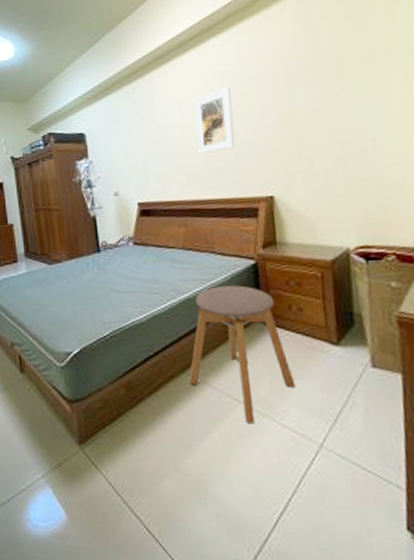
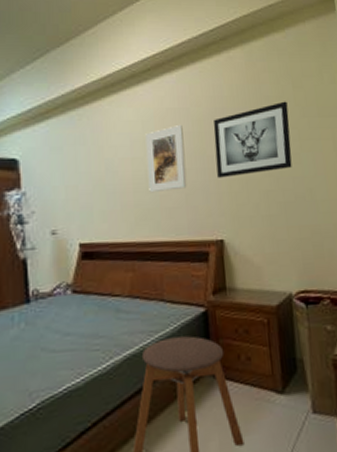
wall art: none [261,47,352,136] -> present [213,101,292,178]

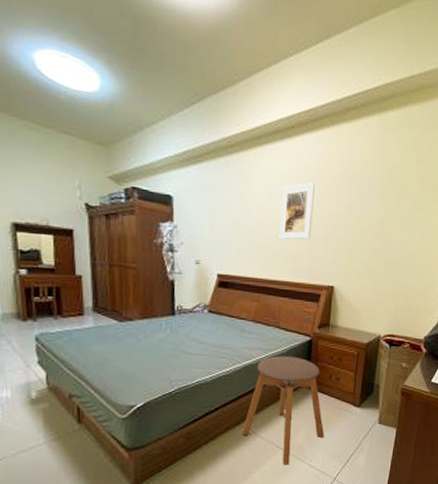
wall art: present [213,101,292,178] -> none [338,172,409,235]

